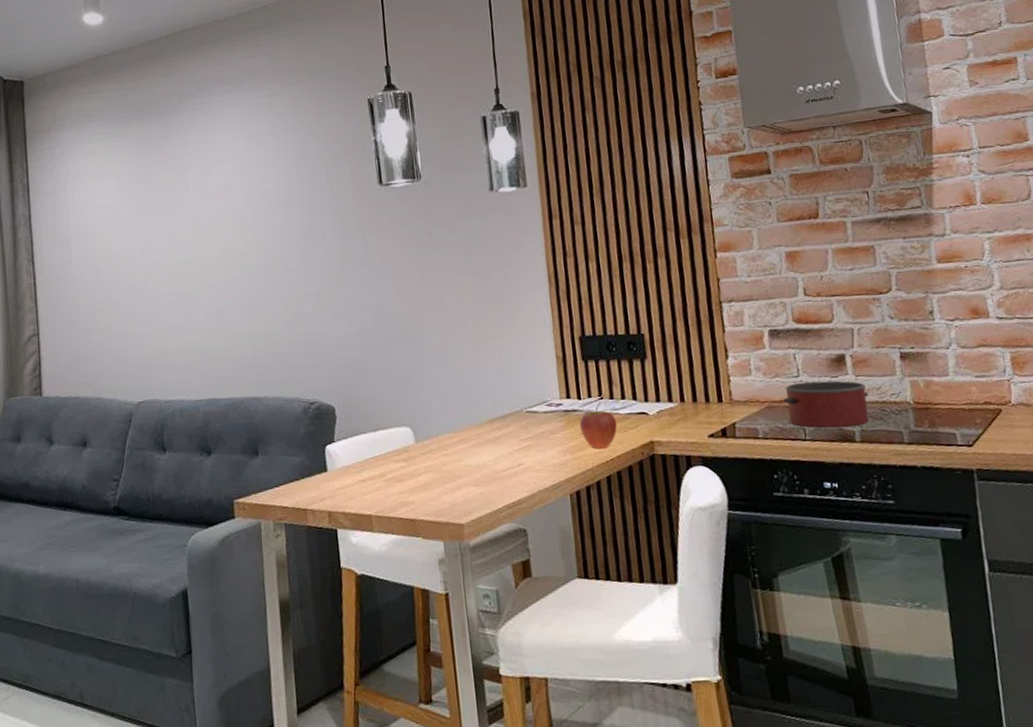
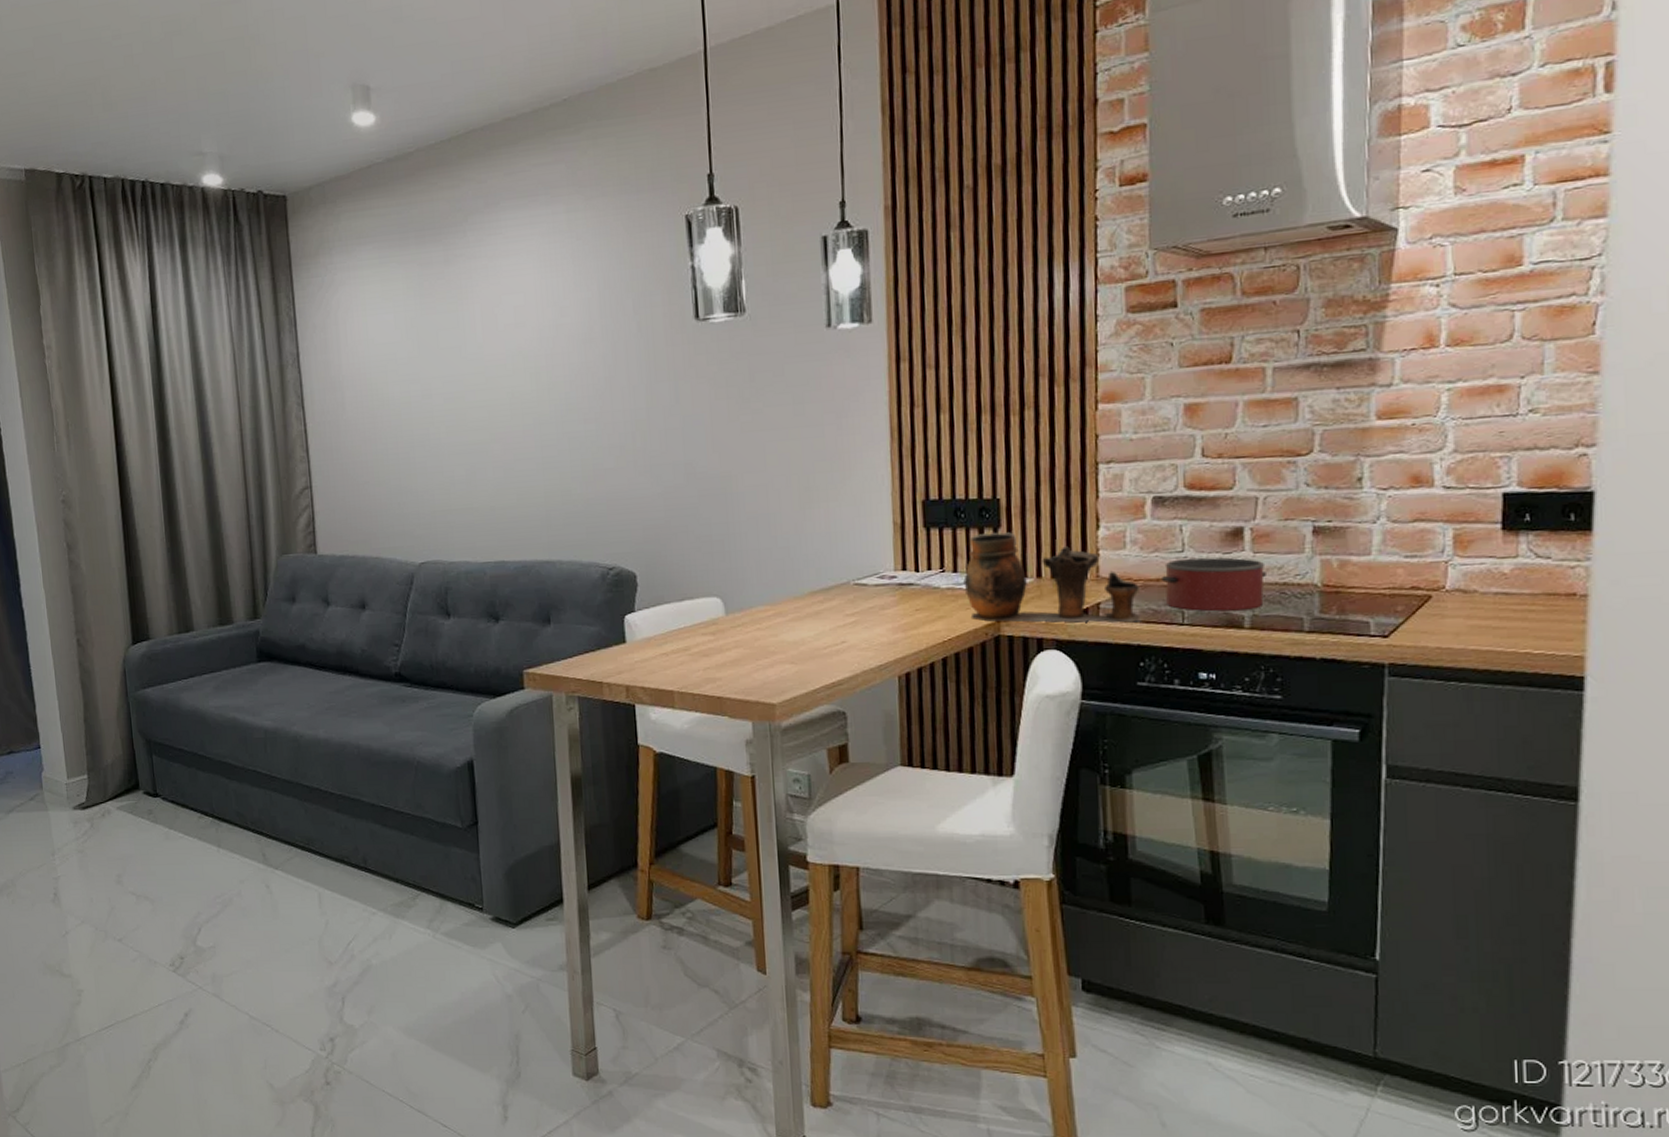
fruit: present [579,402,617,449] -> none [915,576,959,628]
pottery set: none [619,362,771,442] -> present [963,532,1141,624]

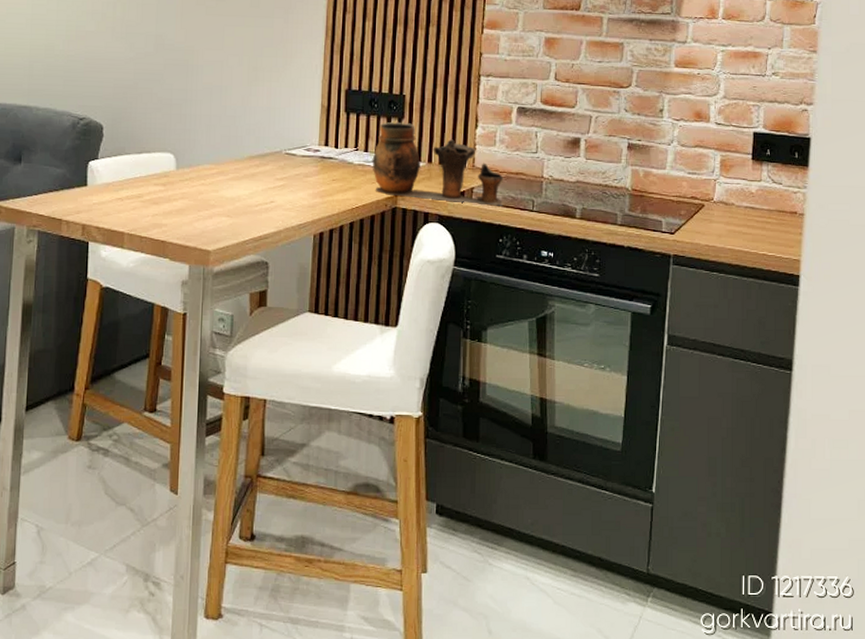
cooking pot: present [1162,557,1266,612] -> none [520,158,594,205]

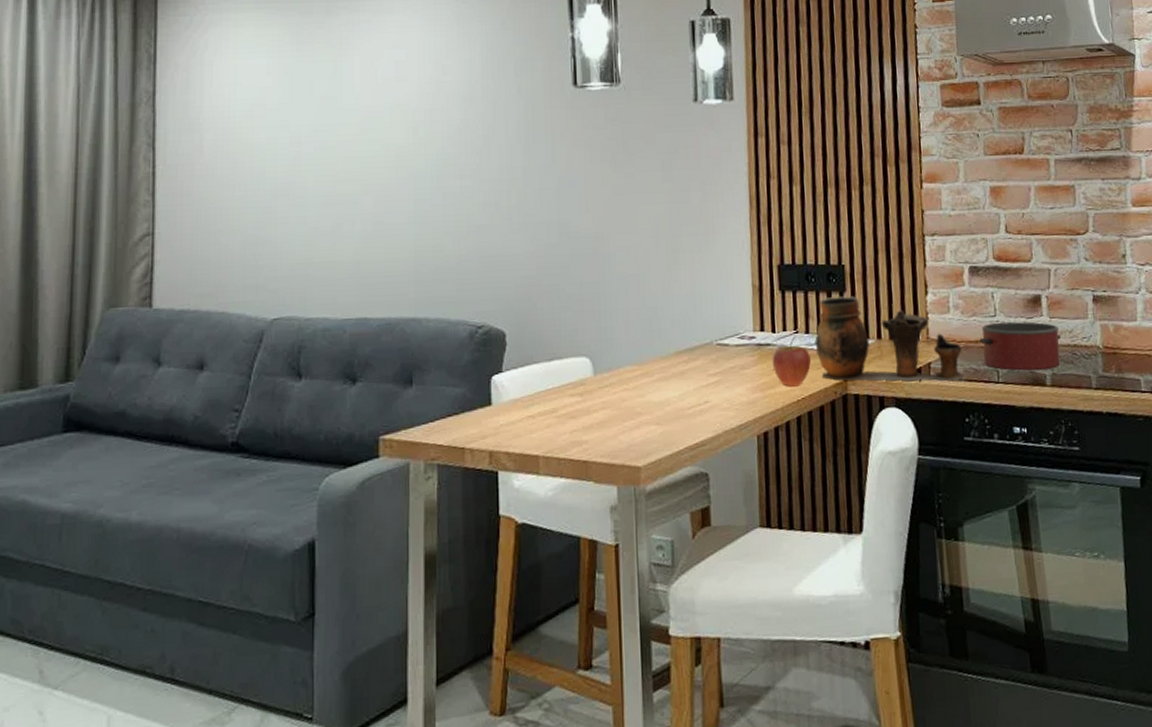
fruit: none [332,153,367,197] -> present [772,336,811,387]
cooking pot: none [520,158,594,205] -> present [980,321,1061,371]

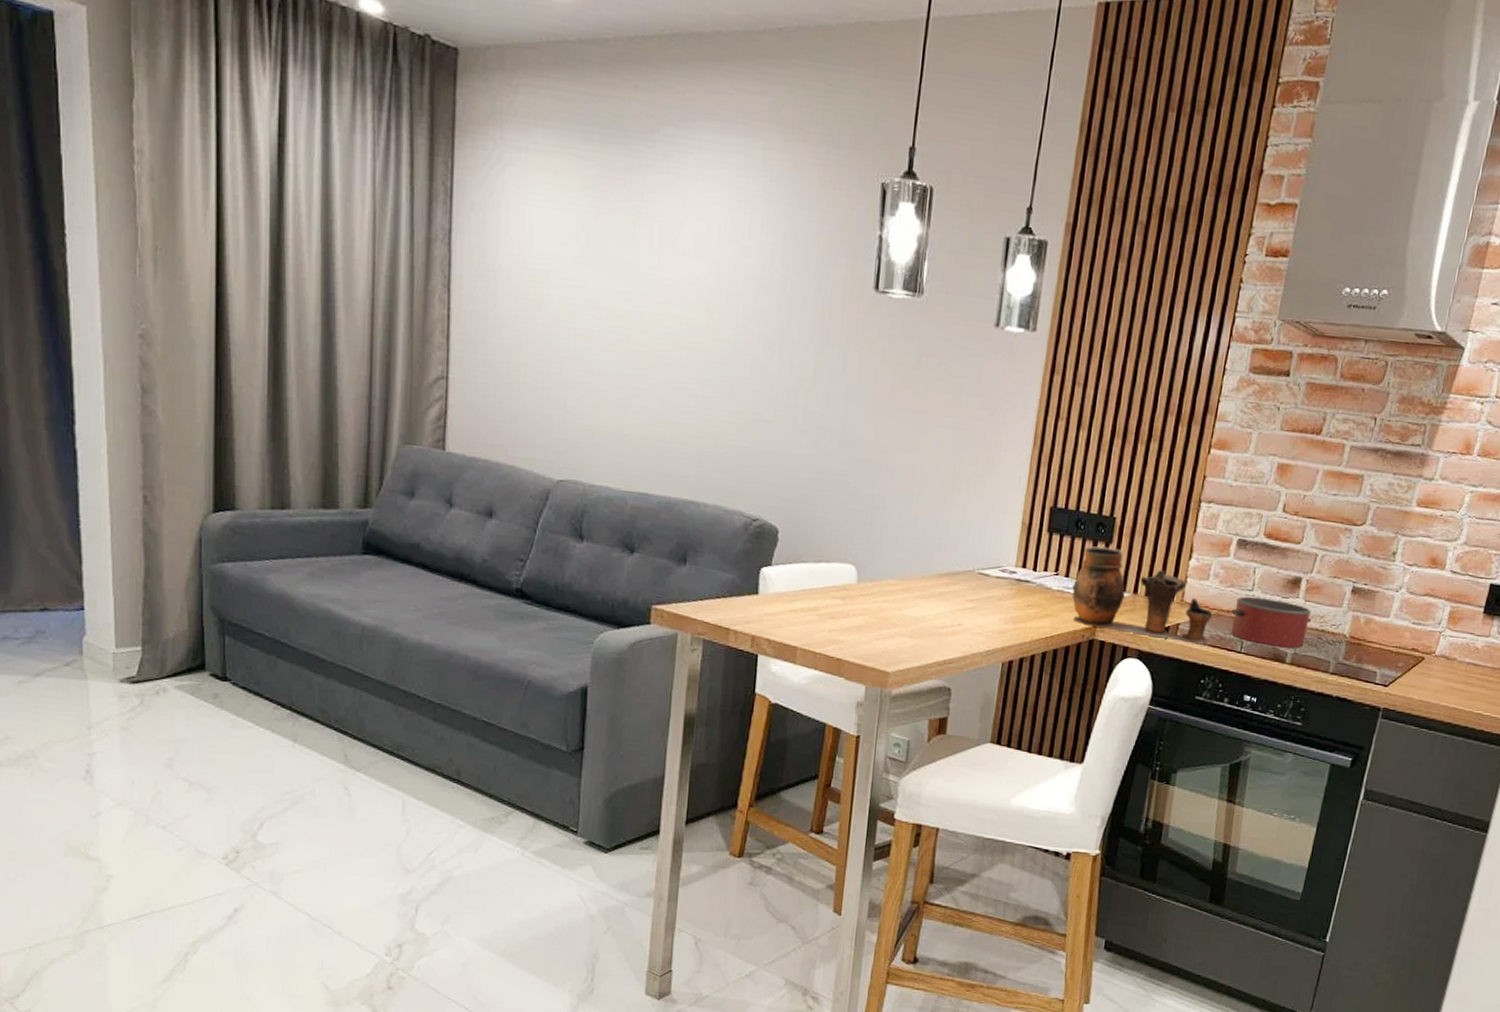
fruit: present [772,336,811,387] -> none [1028,578,1066,625]

